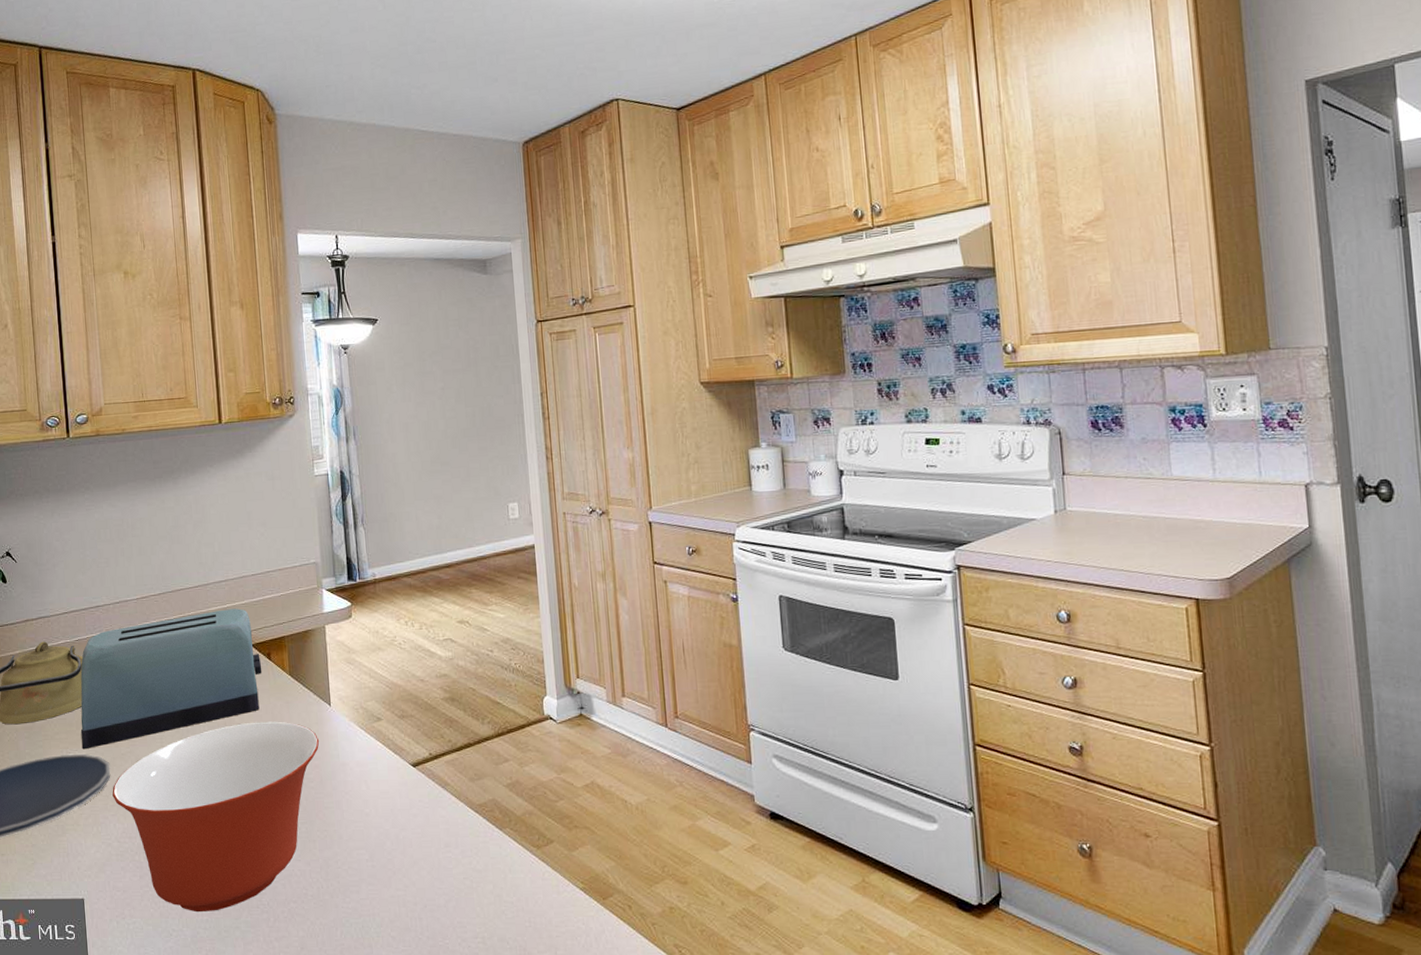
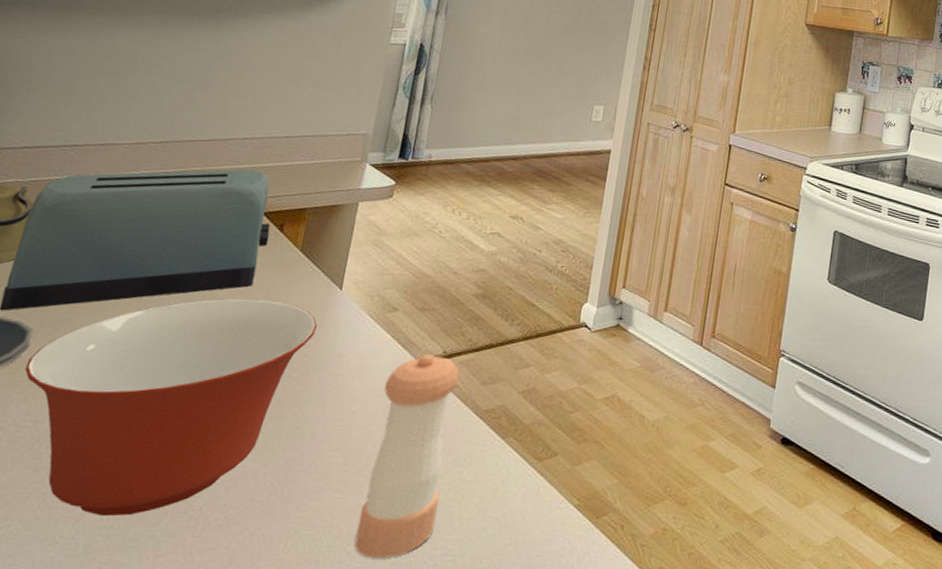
pepper shaker: none [387,756,461,941] -> present [354,353,460,558]

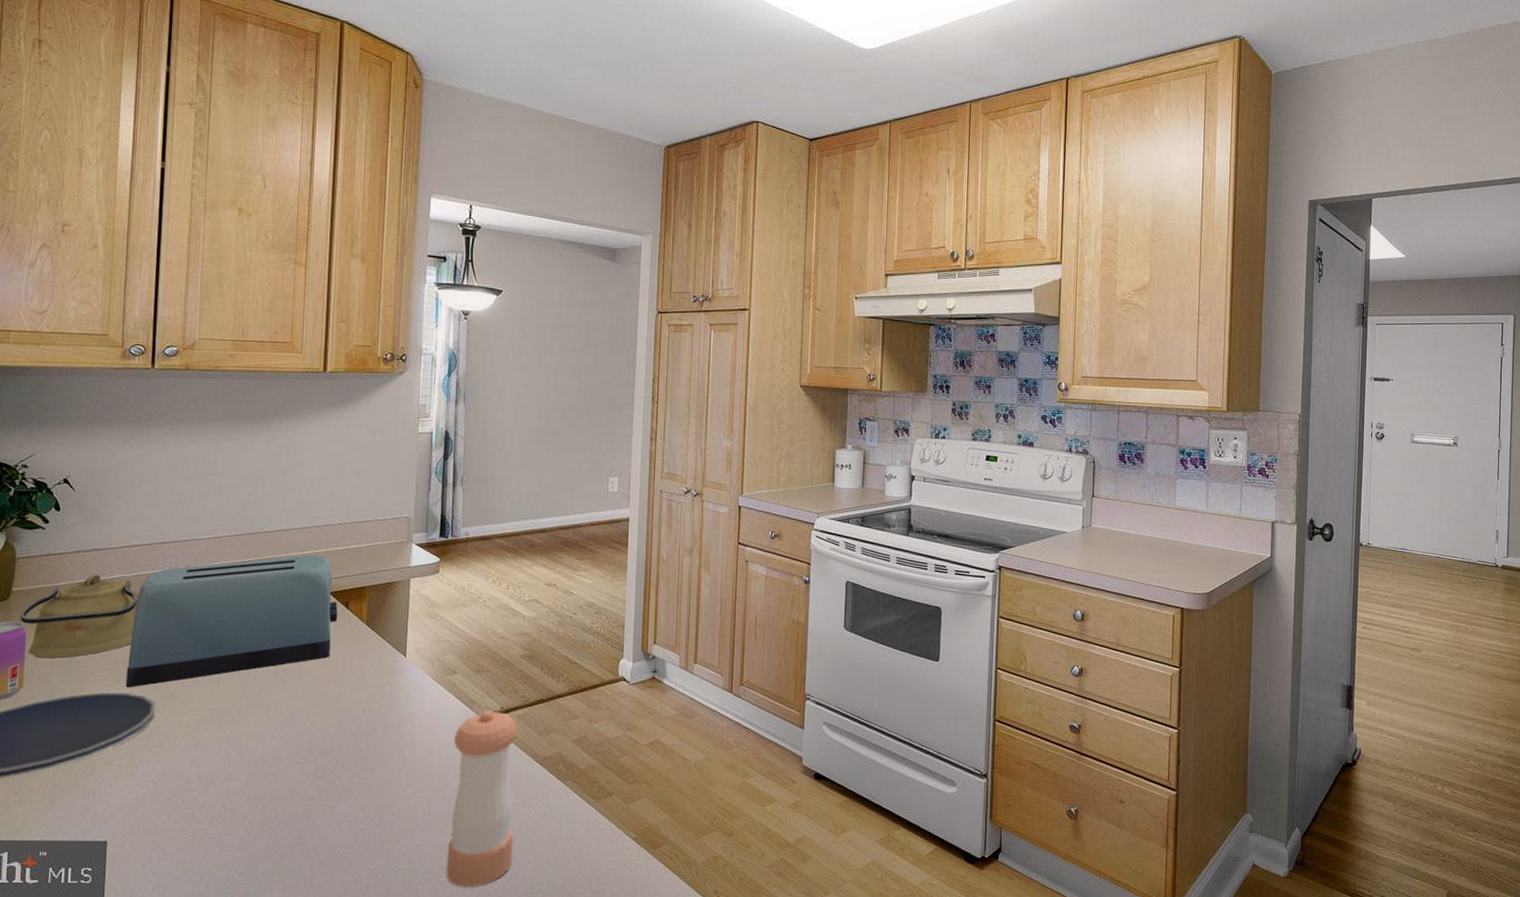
mixing bowl: present [25,298,318,517] -> none [154,668,390,857]

